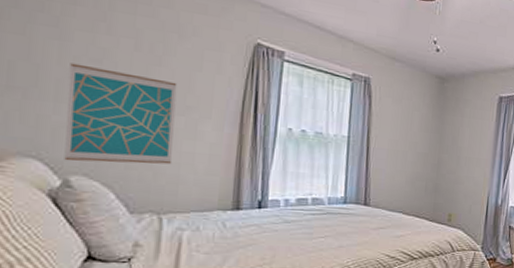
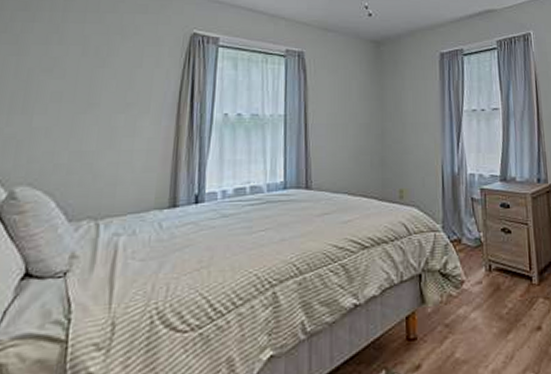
wall art: present [64,63,177,165] -> none [11,75,119,172]

